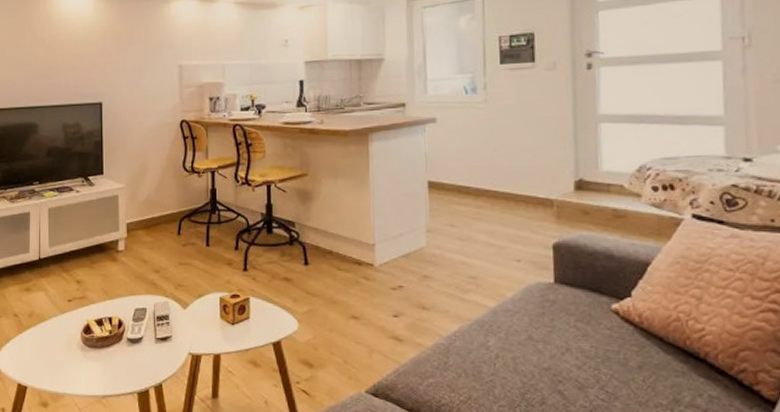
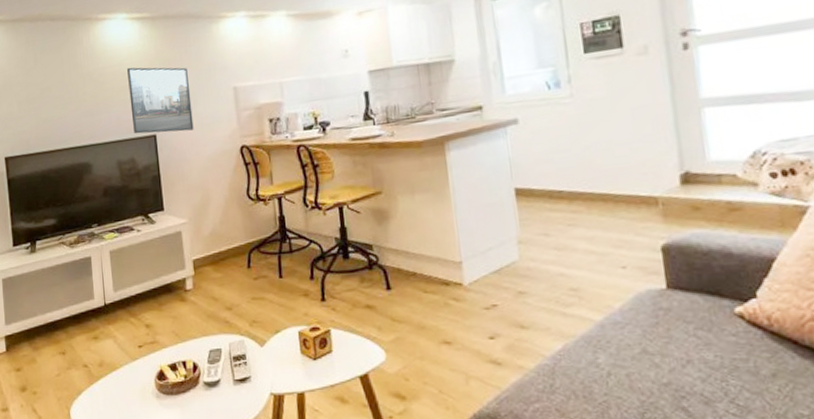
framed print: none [80,36,138,102] -> present [127,67,194,134]

